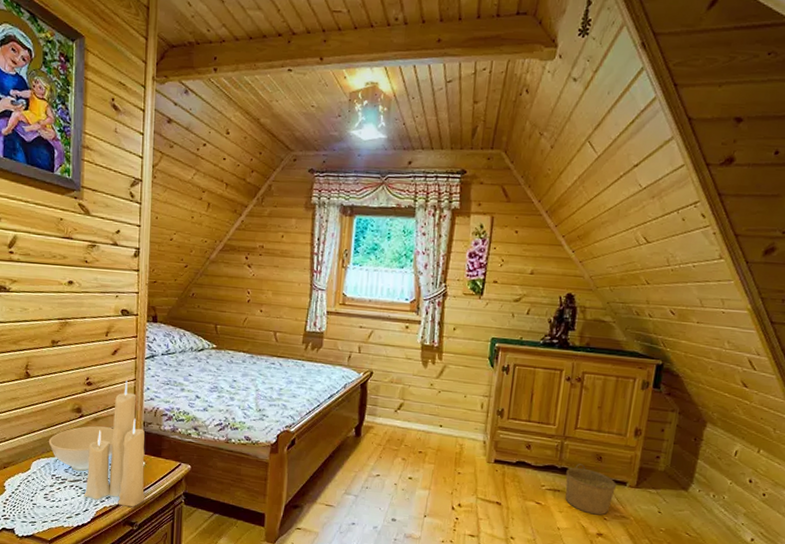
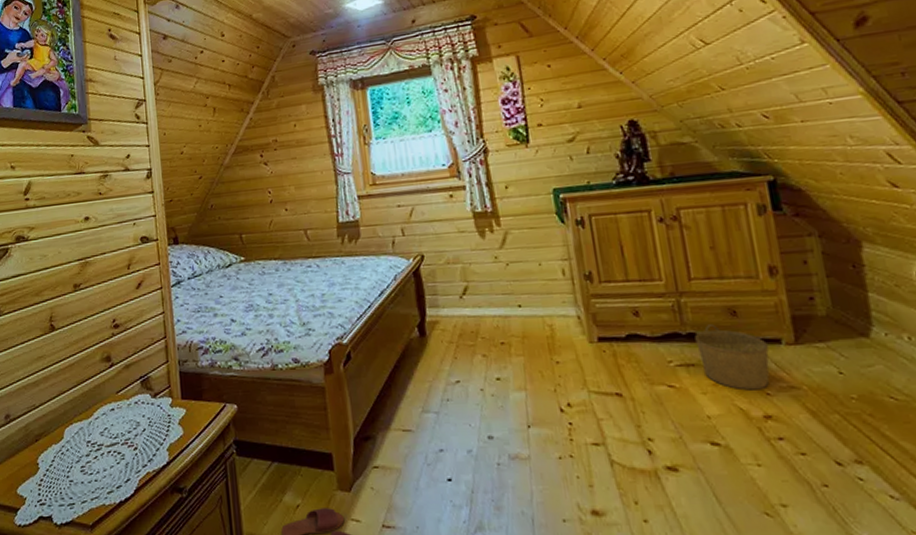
bowl: present [48,426,114,472] -> none [80,373,149,433]
candle: present [82,380,145,507] -> none [122,315,192,469]

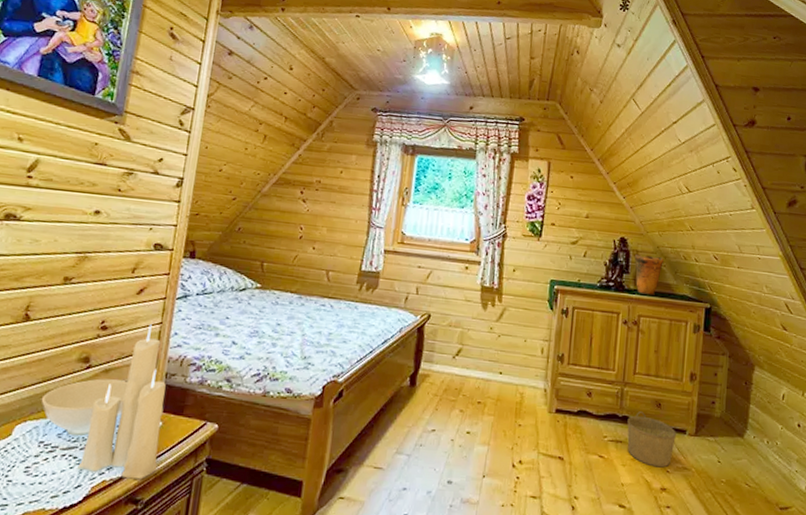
bowl: none [80,373,149,433] -> present [41,378,129,437]
candle: none [122,315,192,469] -> present [76,324,166,480]
vase: none [652,132,694,182] -> present [634,253,664,295]

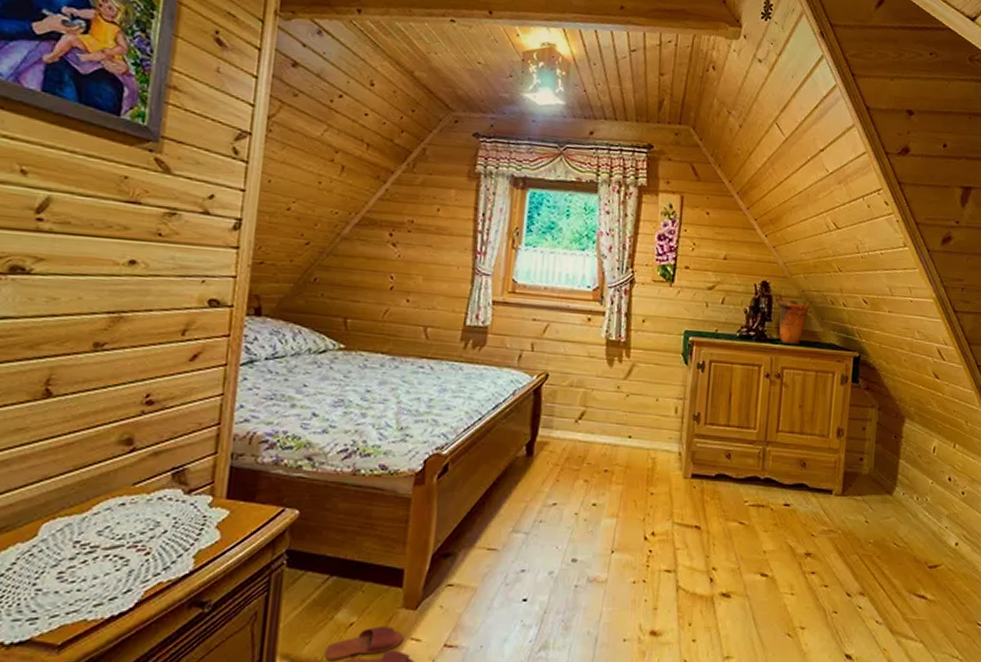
bowl: present [41,378,129,437] -> none [73,463,185,533]
candle: present [76,324,166,480] -> none [123,396,232,579]
basket: present [627,411,676,468] -> none [769,472,822,531]

